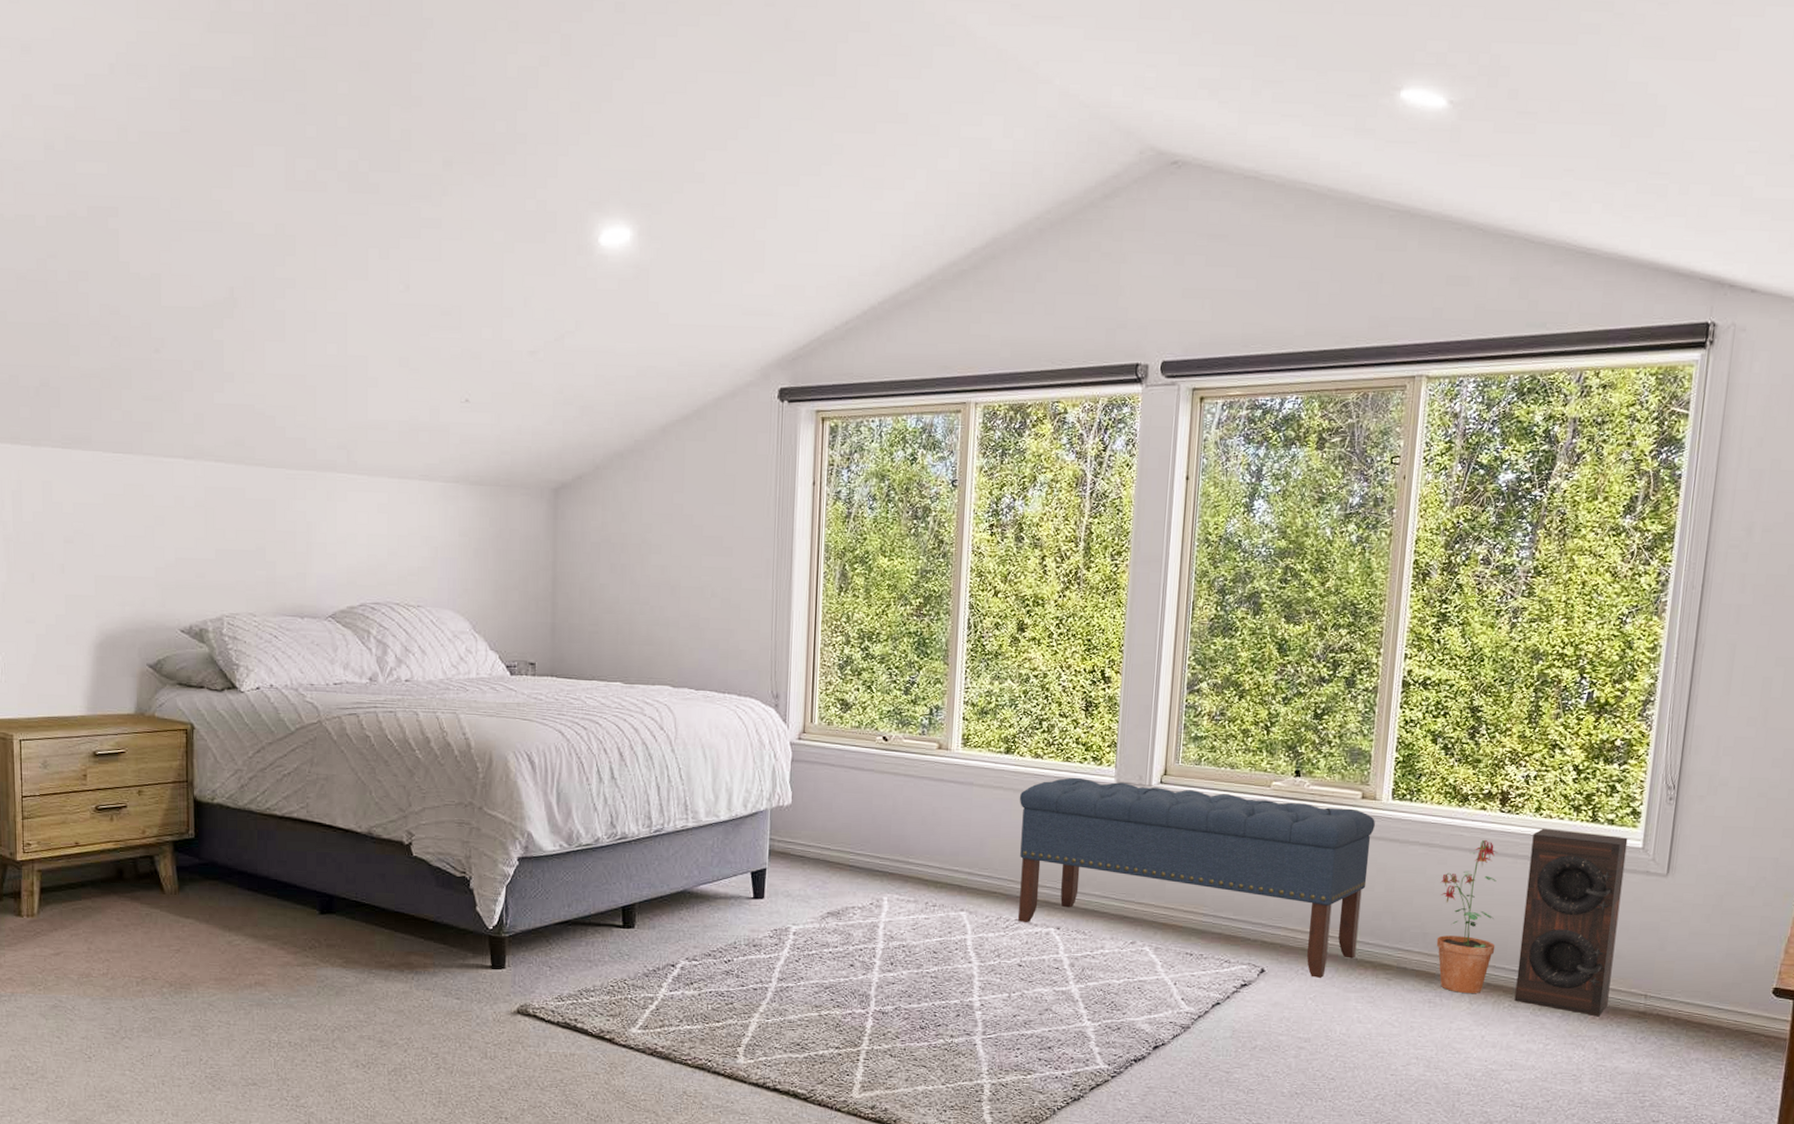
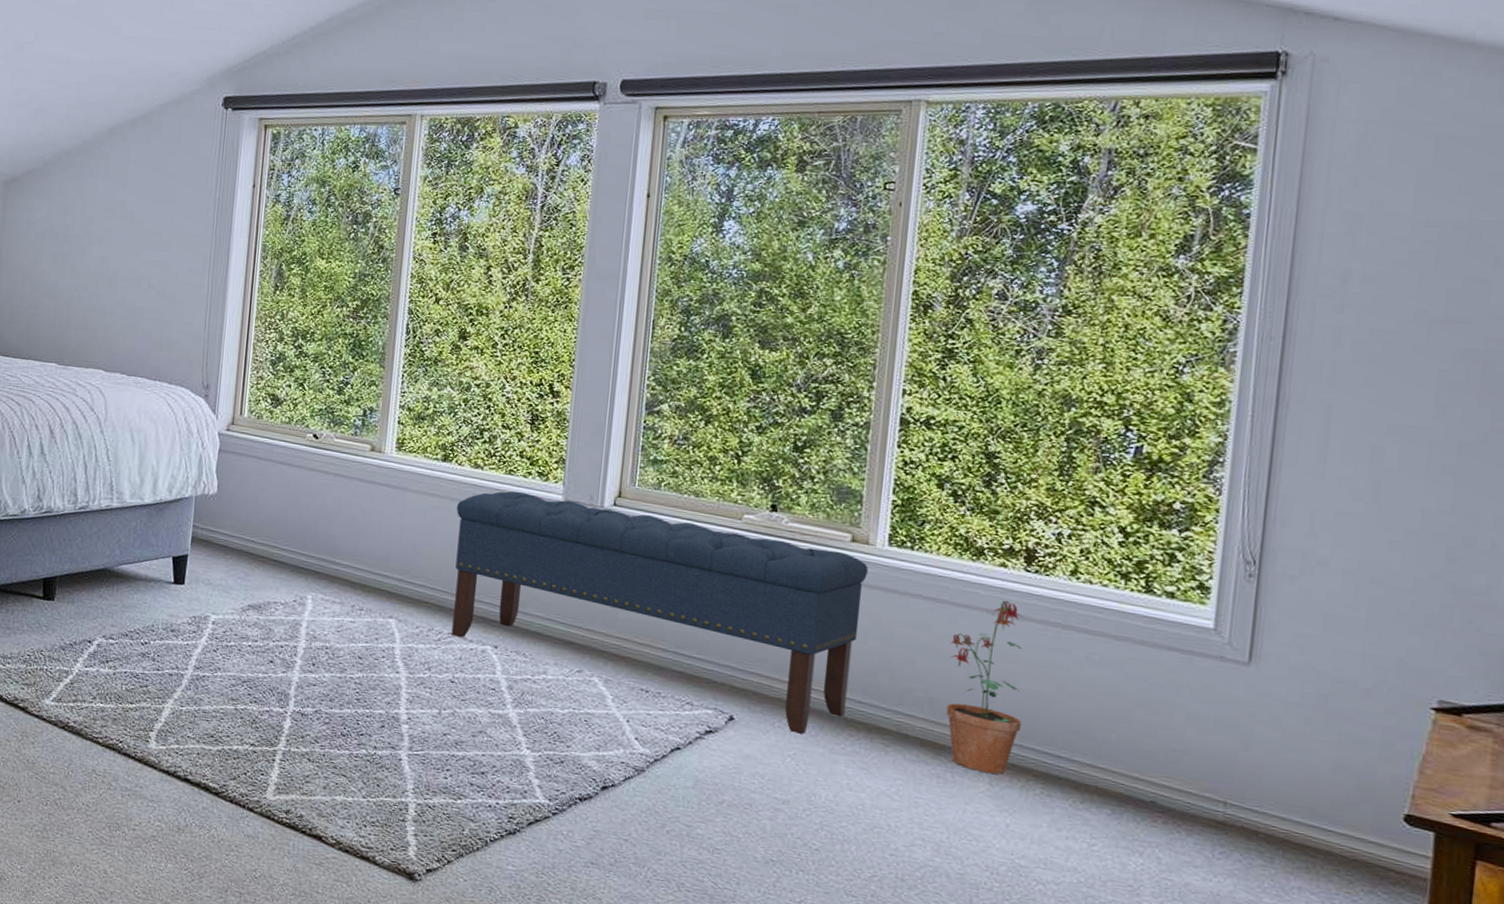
speaker: present [1514,828,1628,1016] -> none [1048,594,1194,820]

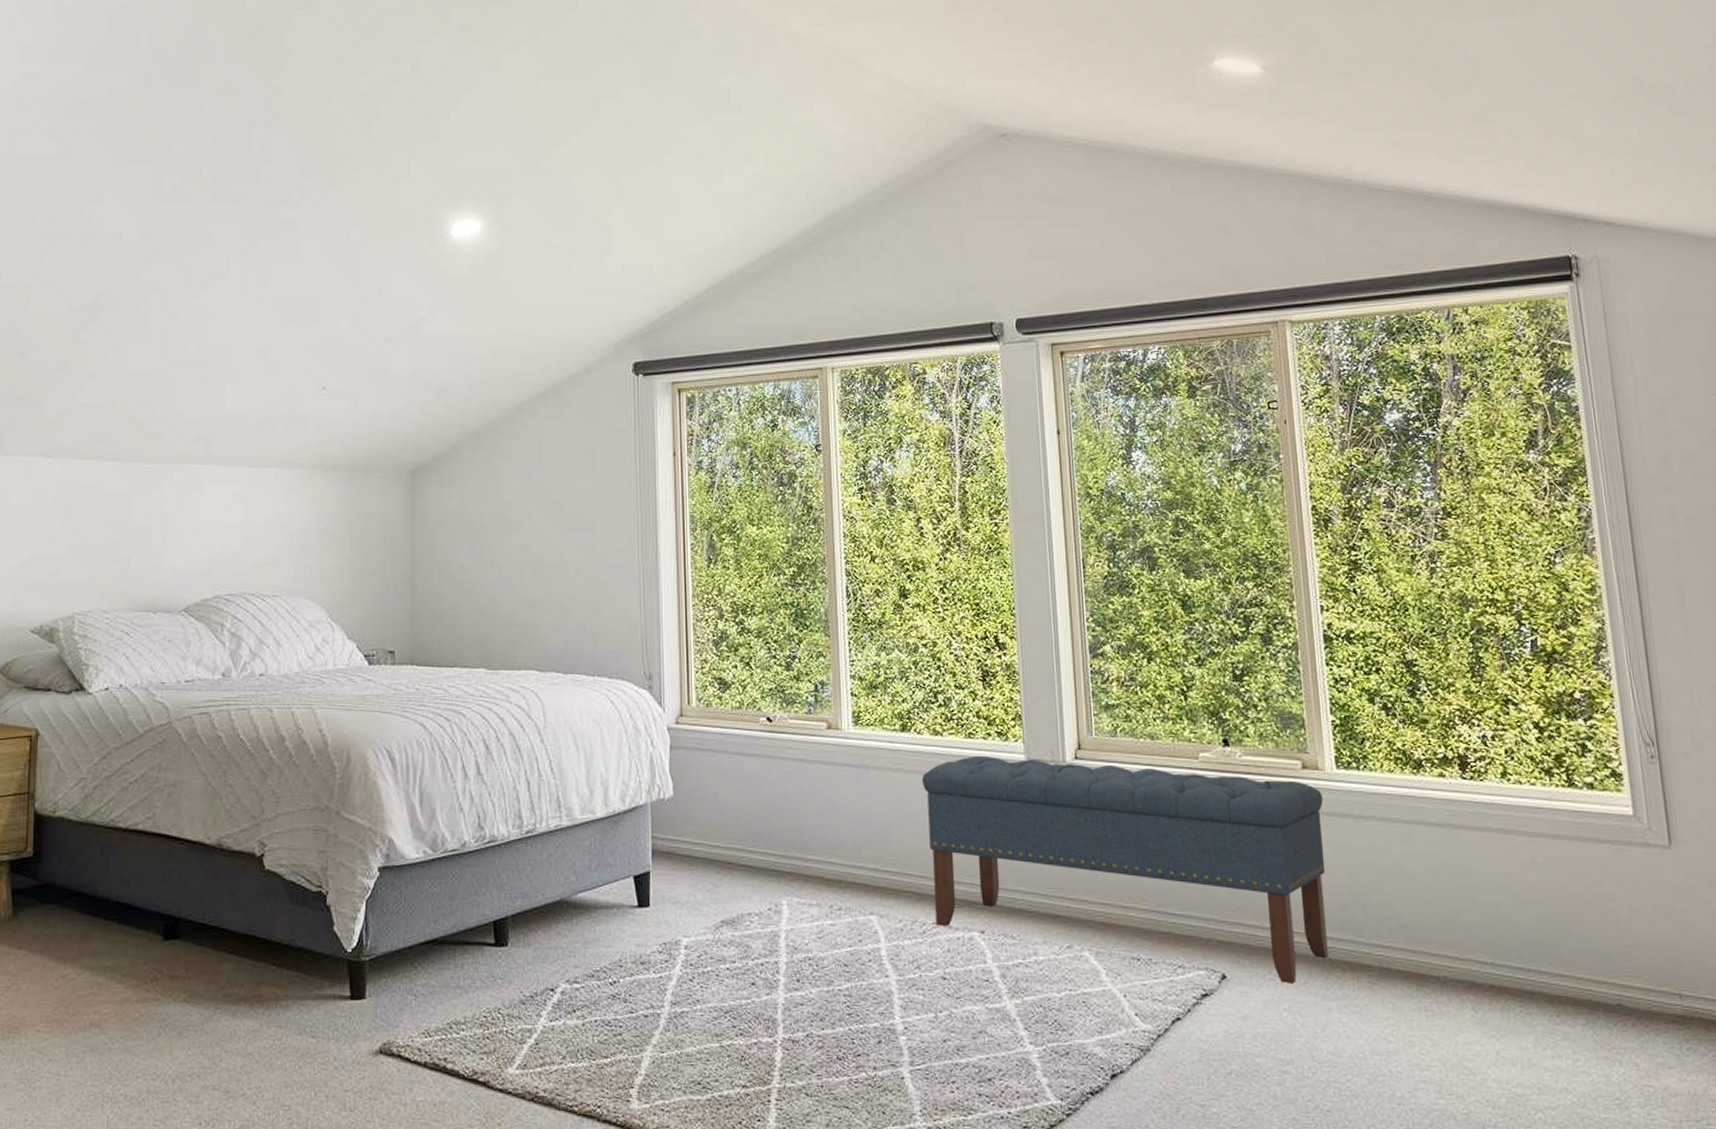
potted plant: present [945,600,1022,774] -> none [1410,811,1490,998]

